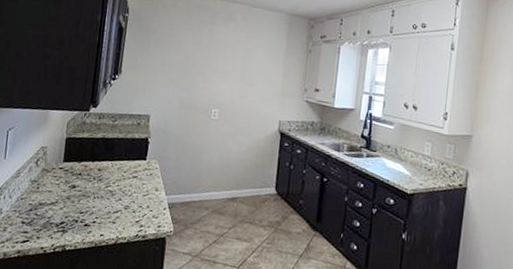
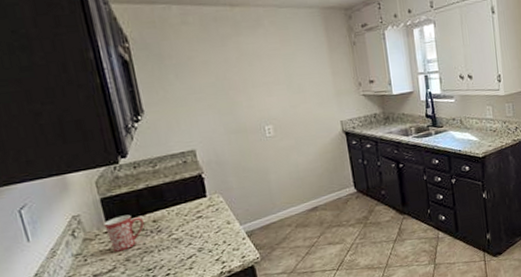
mug: none [60,157,91,189] -> present [104,214,144,252]

